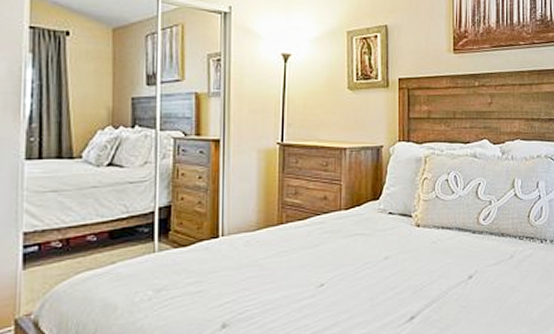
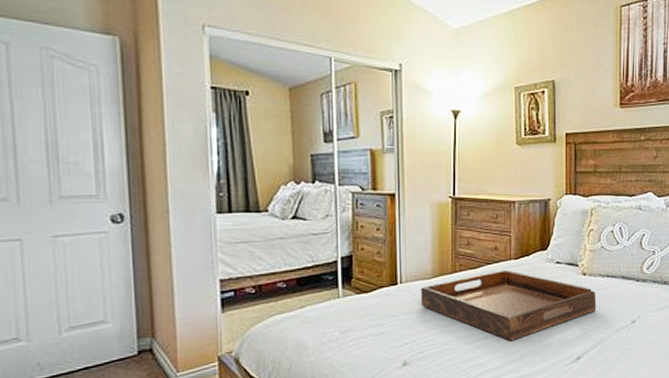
serving tray: none [243,220,431,300] -> present [420,269,597,342]

